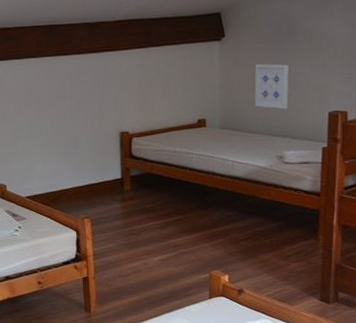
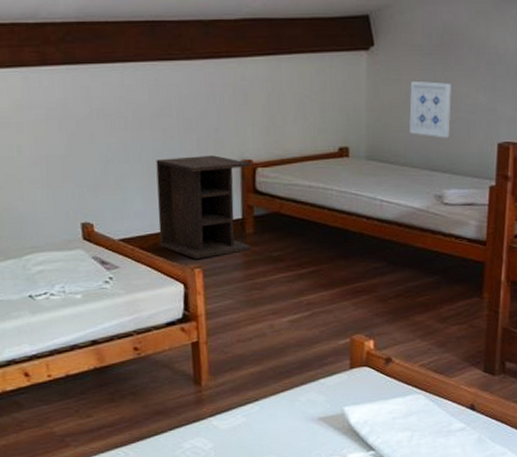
nightstand: none [53,129,130,211] -> present [156,155,253,259]

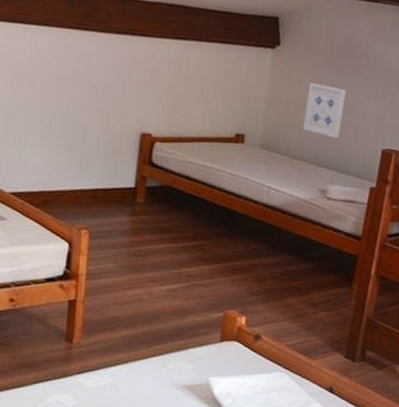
nightstand: present [156,155,253,259] -> none [50,121,150,221]

